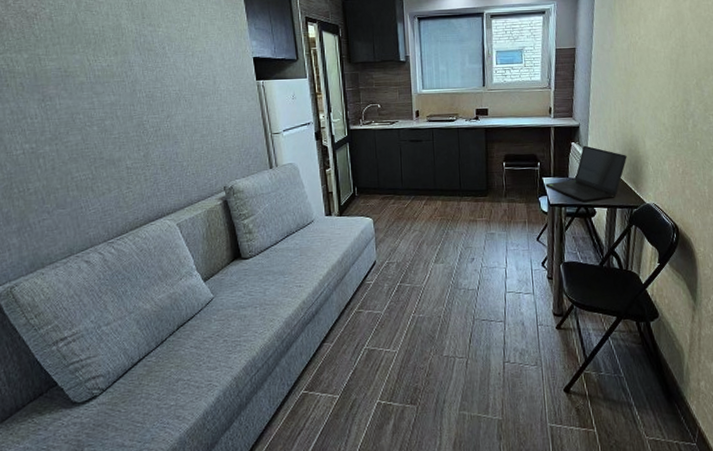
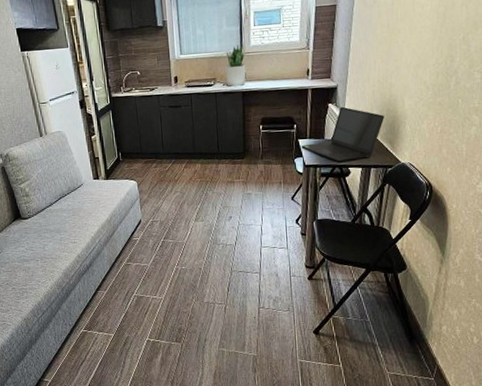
planter: none [468,81,489,123] -> present [225,44,246,87]

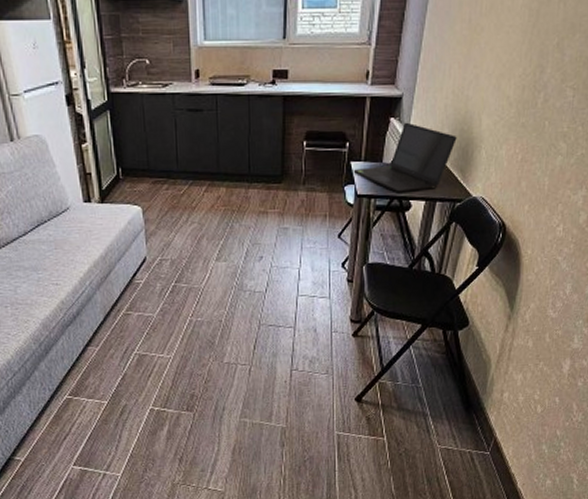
planter: present [225,44,246,87] -> none [263,32,290,89]

